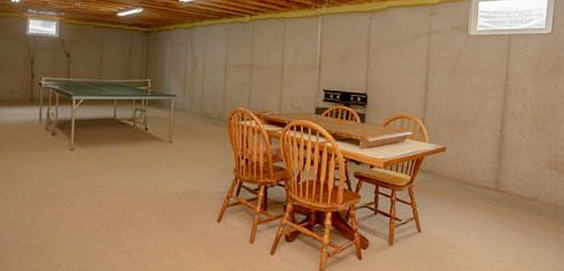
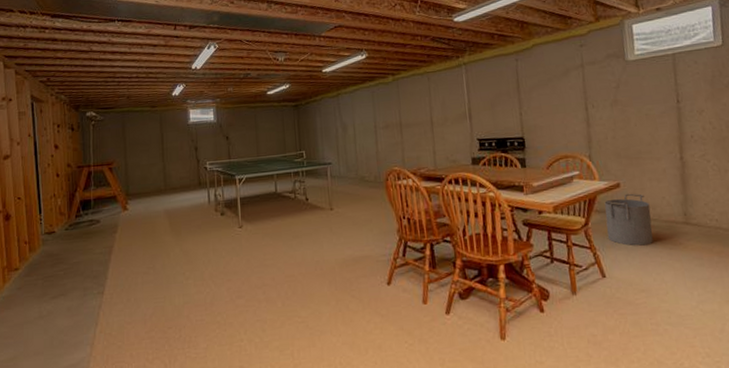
bucket: none [428,157,468,206] -> present [604,193,653,246]

